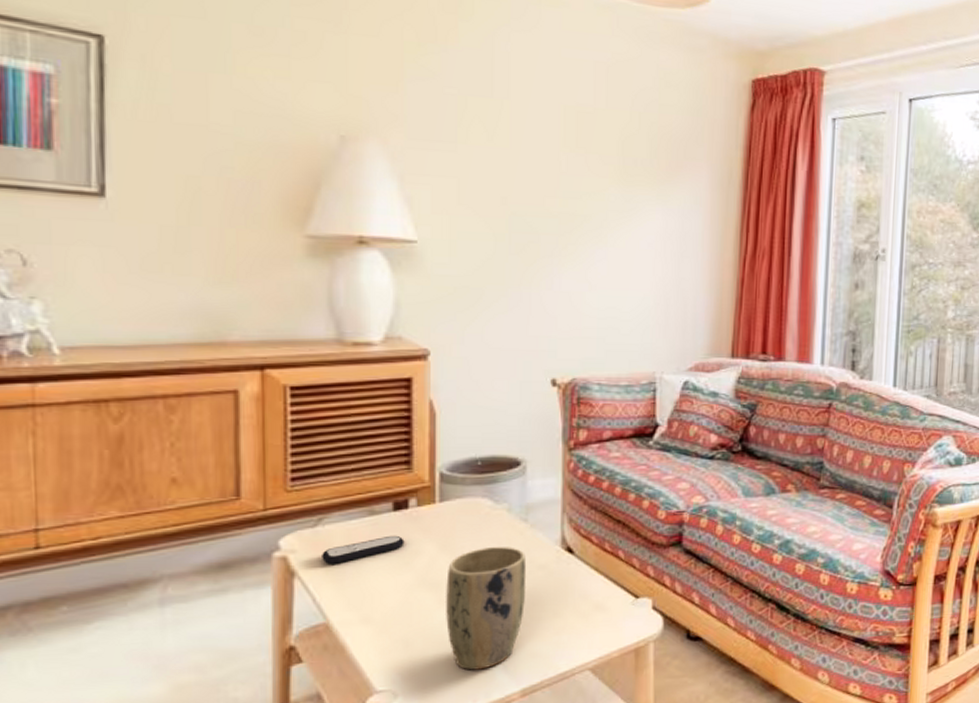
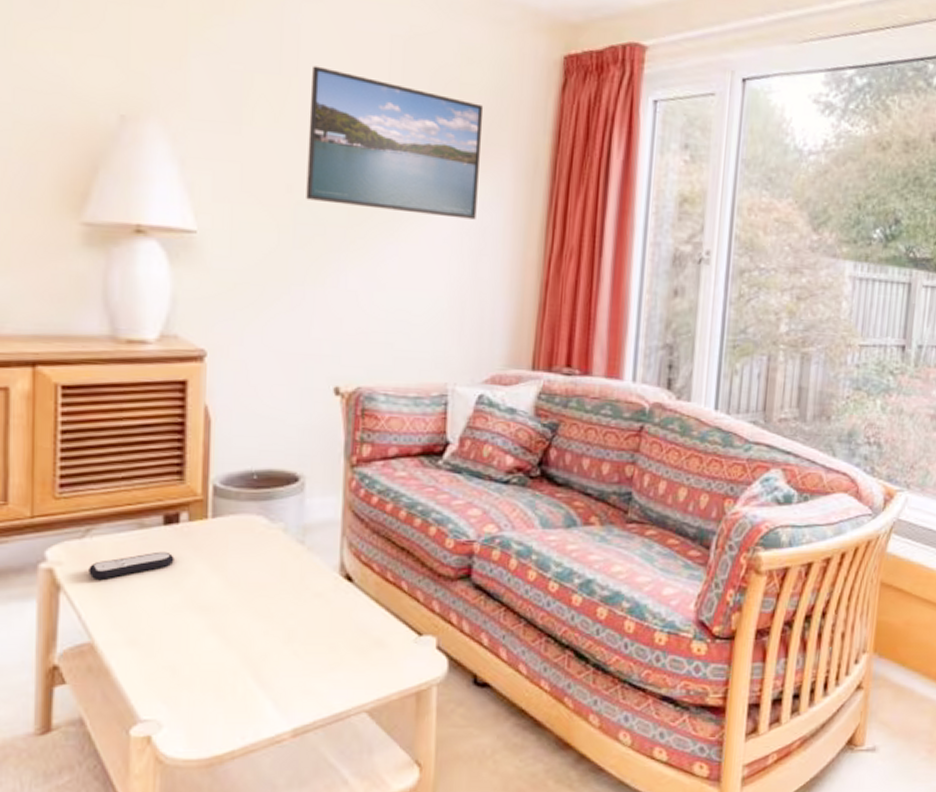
plant pot: present [446,547,527,670] -> none [215,570,302,704]
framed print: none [520,89,681,226] -> present [306,65,484,220]

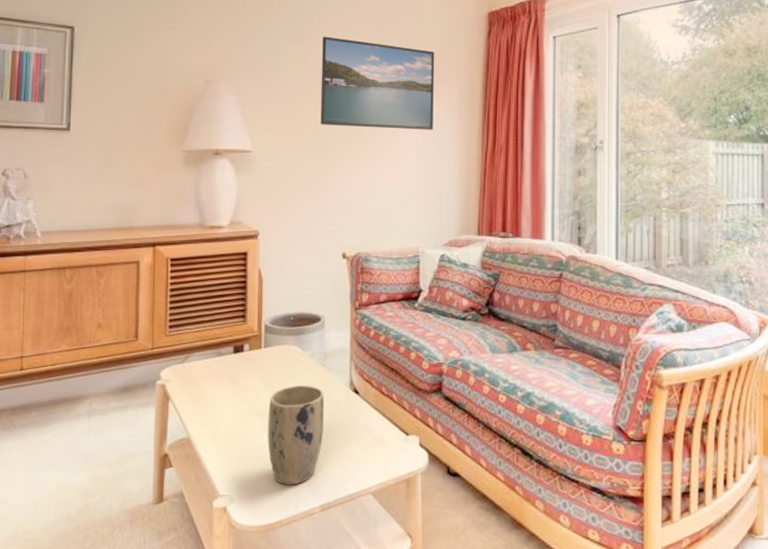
remote control: present [89,551,174,580] -> none [187,372,241,392]
plant pot: none [215,570,302,704] -> present [268,386,325,485]

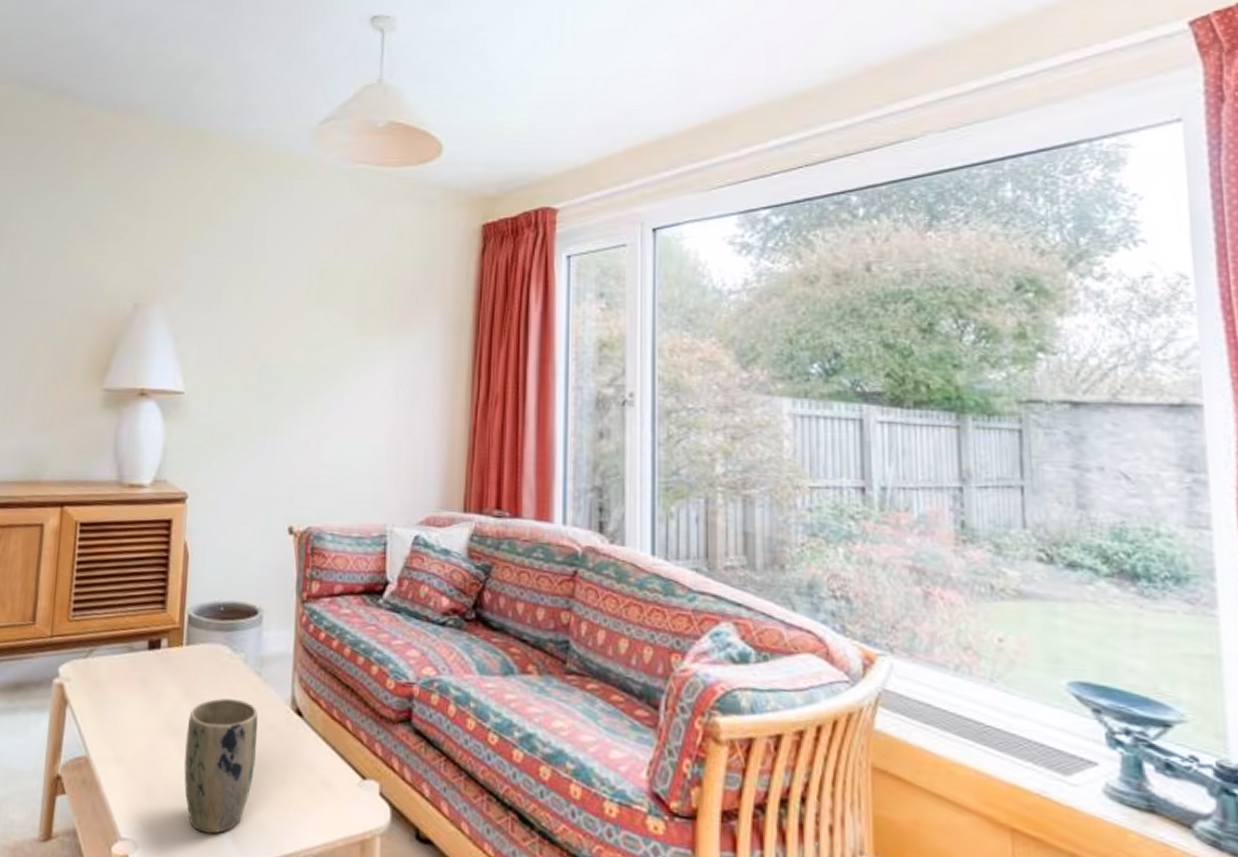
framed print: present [320,36,435,130] -> none [268,253,414,373]

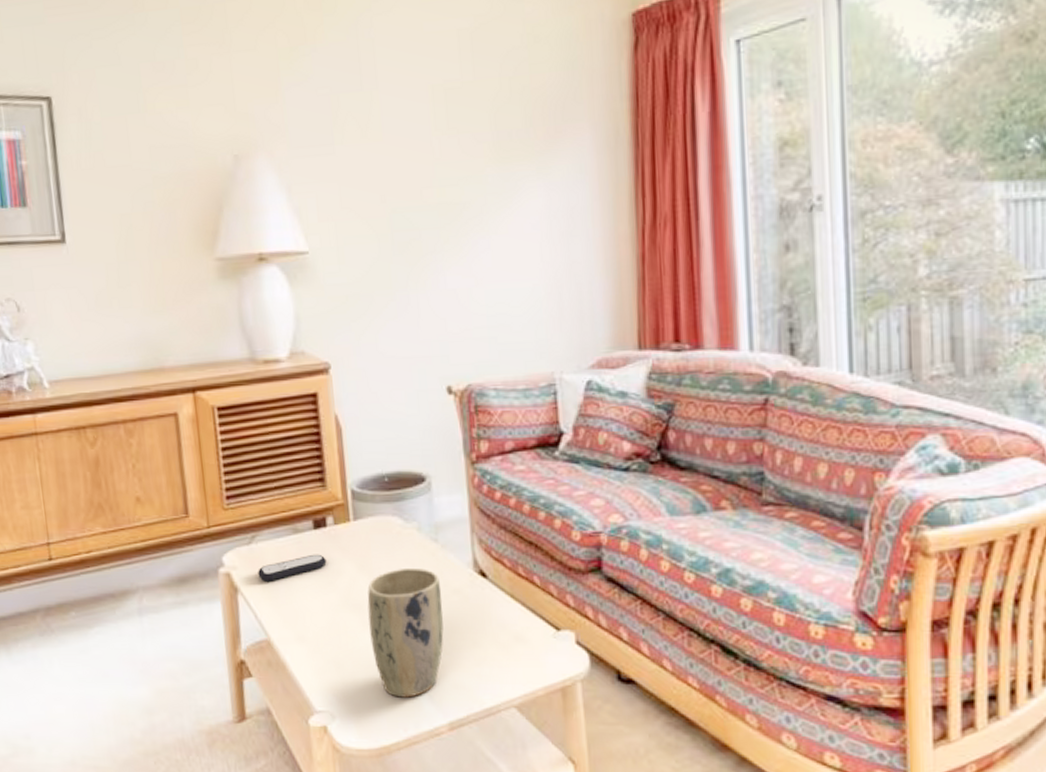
remote control: none [89,674,155,698] -> present [258,554,327,581]

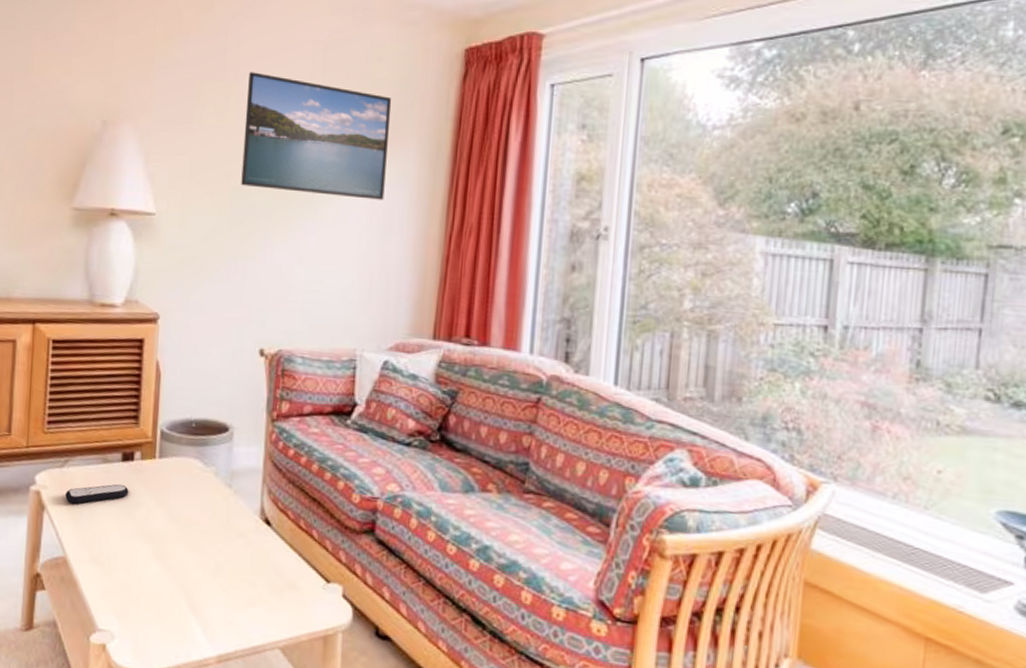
plant pot: present [367,569,444,698] -> none [157,507,229,628]
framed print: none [390,75,562,207] -> present [241,72,392,200]

